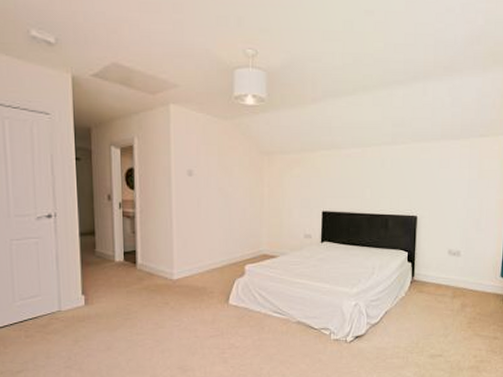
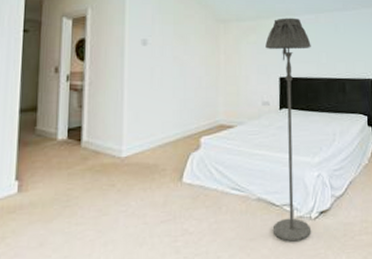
floor lamp: none [309,151,356,360] -> present [265,18,311,242]

